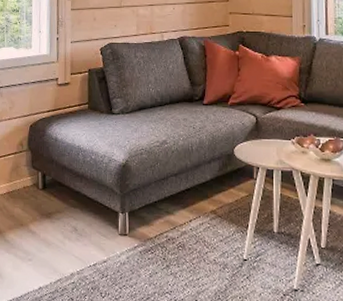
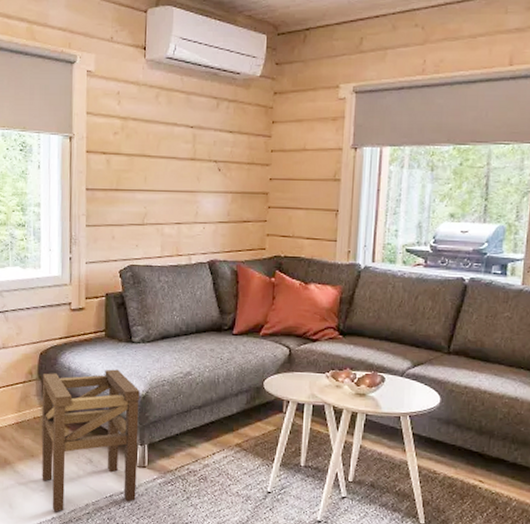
stool: none [30,139,120,282] -> present [41,369,140,512]

